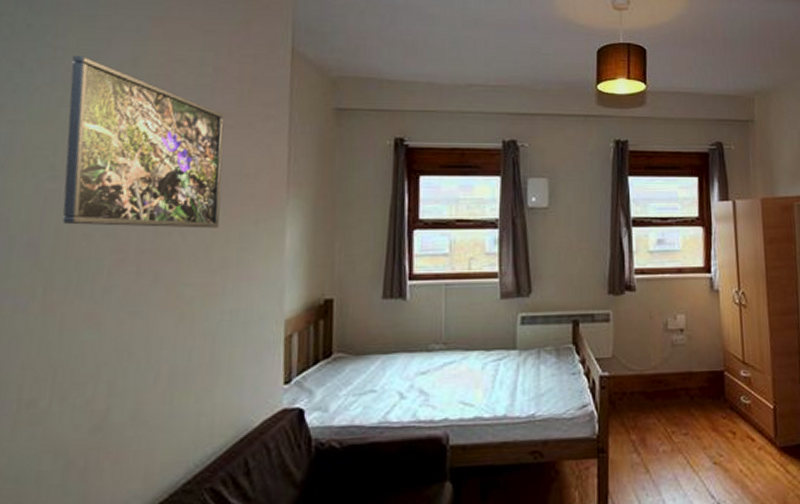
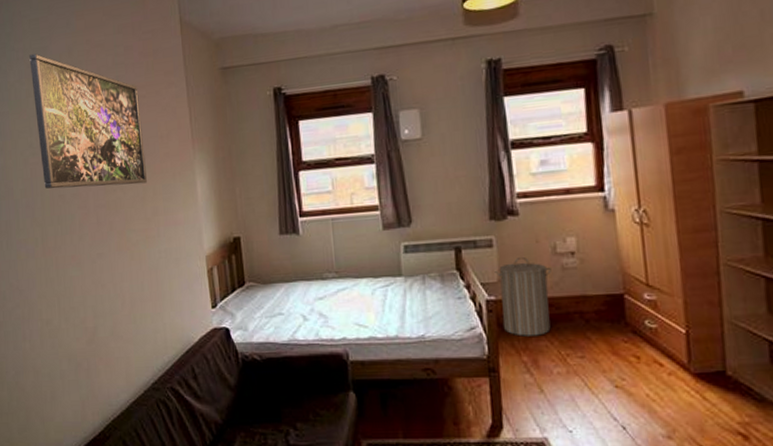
laundry hamper: none [610,332,662,414] -> present [494,256,551,337]

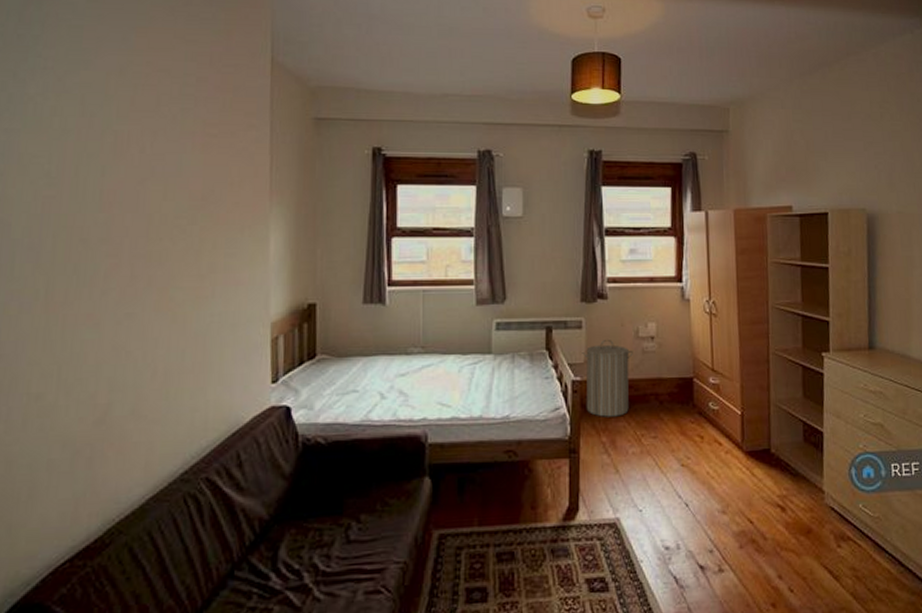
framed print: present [29,53,148,189] -> none [60,66,209,235]

